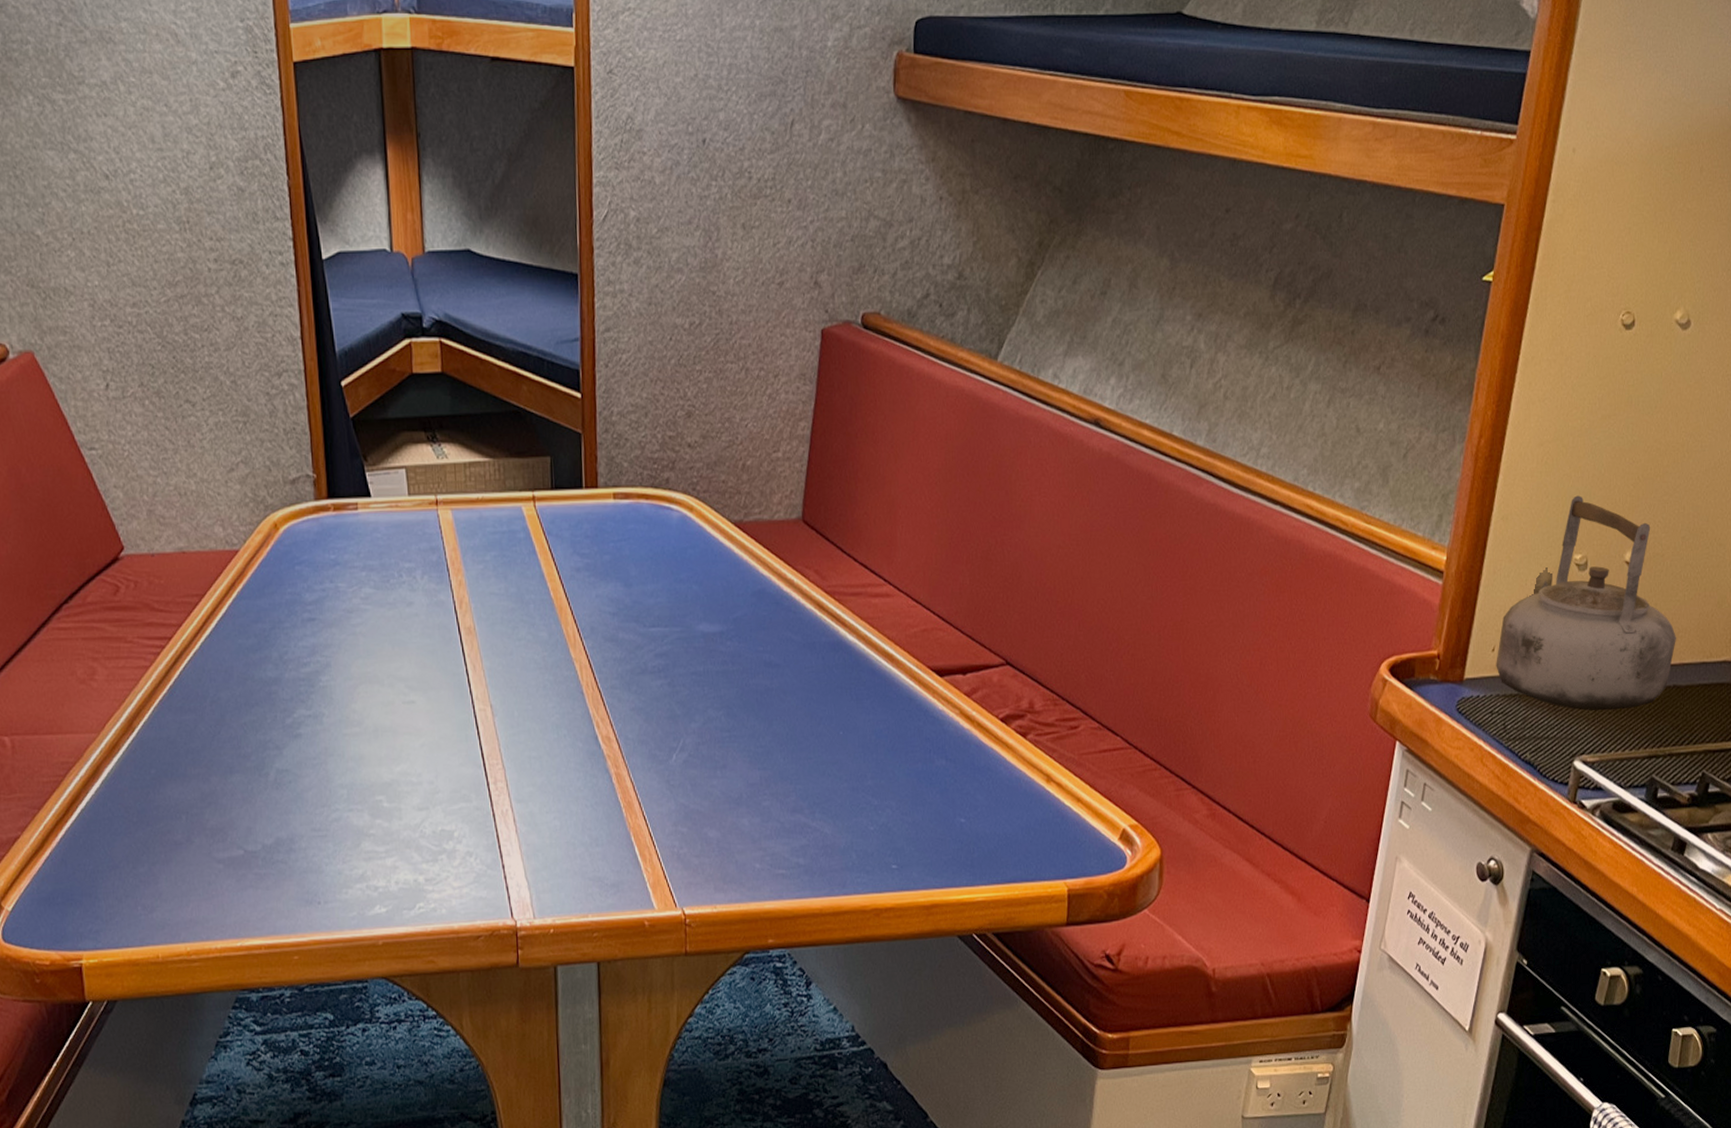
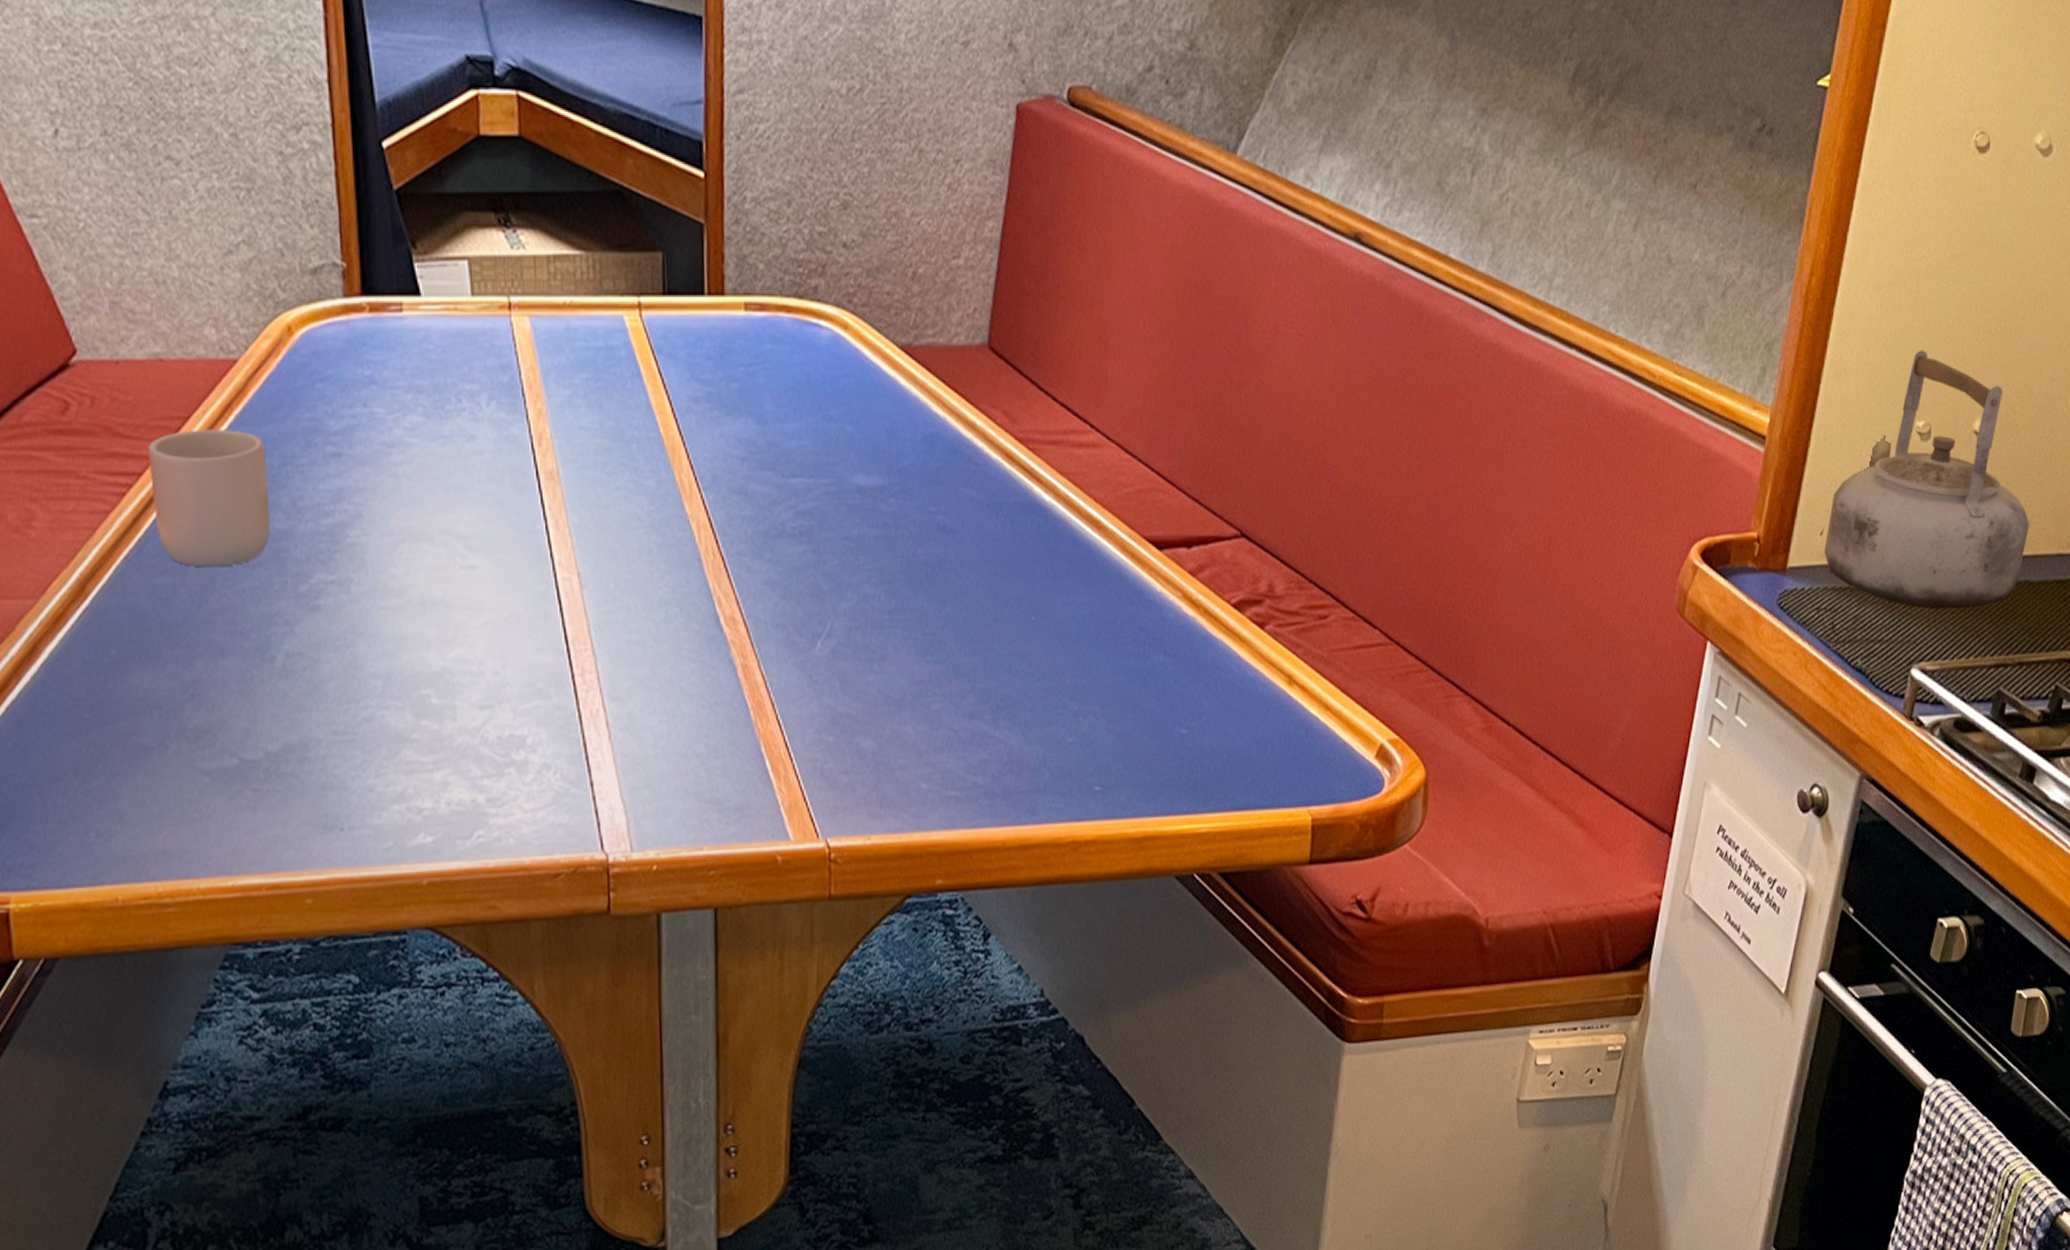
mug: none [175,602,264,707] -> present [148,429,270,568]

